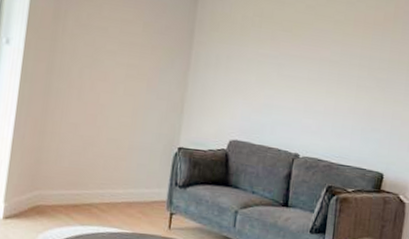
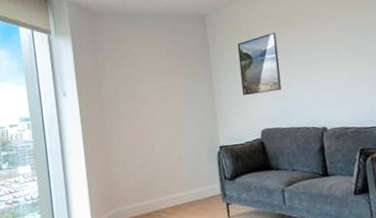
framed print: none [218,36,271,103] -> present [237,32,282,95]

